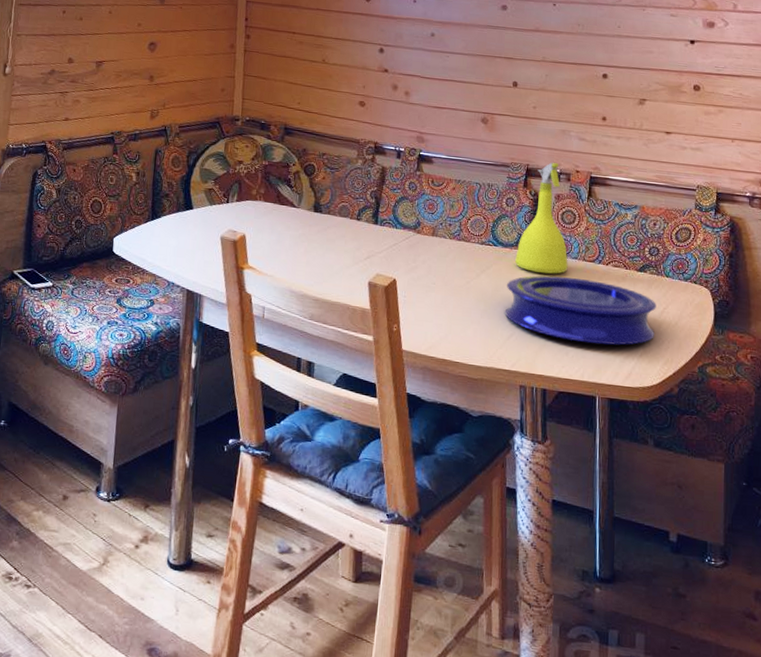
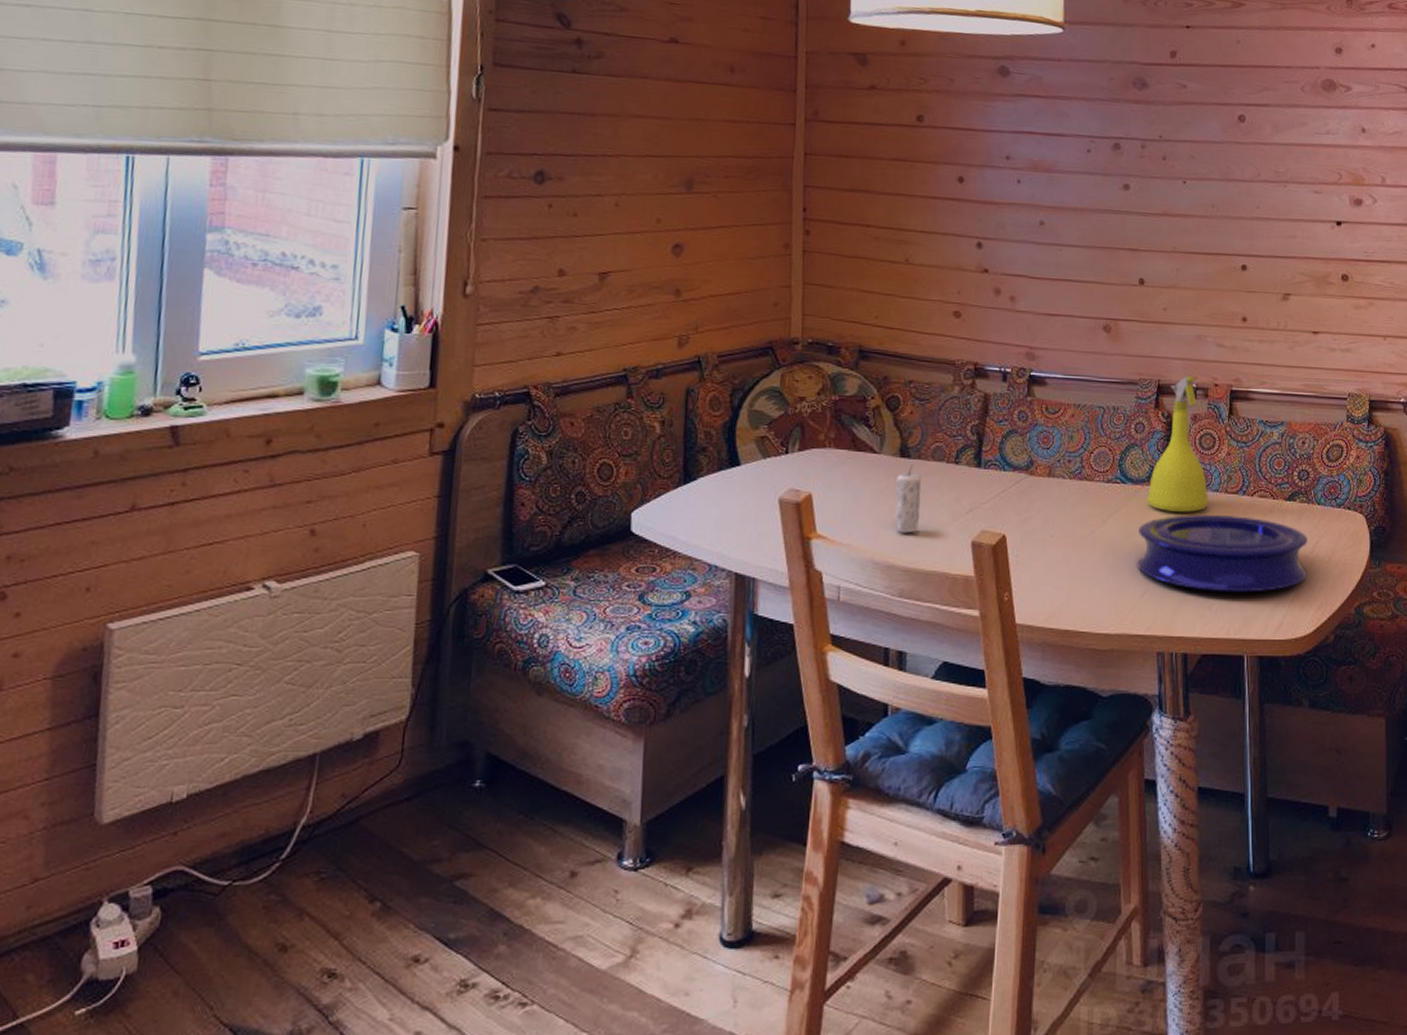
candle: none [309,218,331,271] -> present [895,464,922,534]

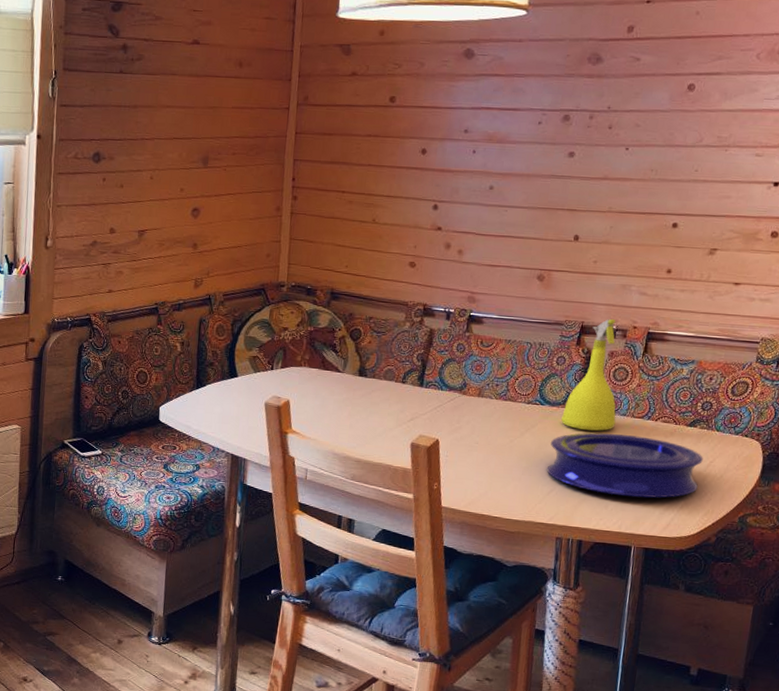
candle: present [895,464,922,534] -> none [352,382,375,434]

